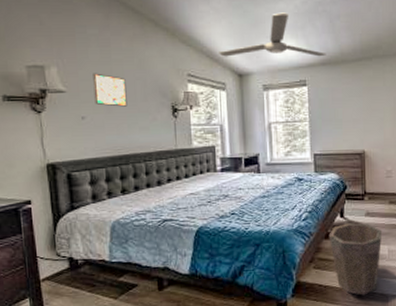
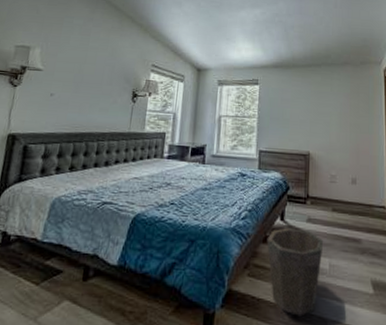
wall art: present [93,73,127,107] -> none [65,56,97,88]
ceiling fan: present [219,12,327,57] -> none [183,19,279,60]

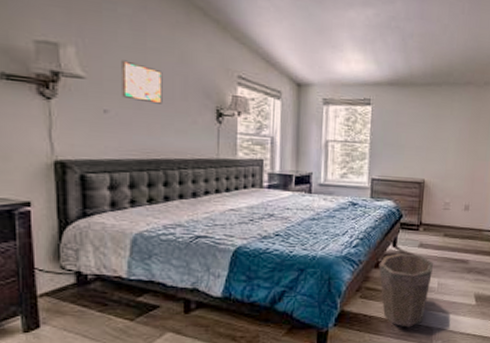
wall art: none [65,56,97,88] -> present [121,60,163,104]

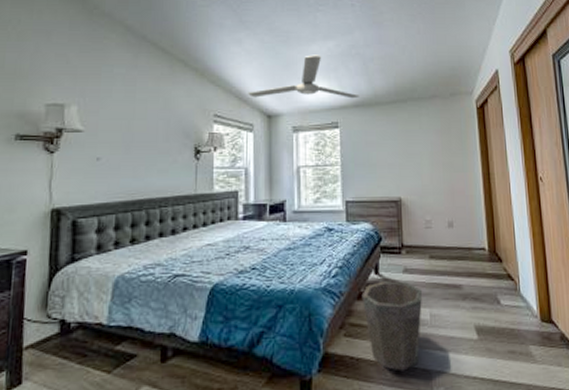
wall art: present [121,60,163,104] -> none [113,112,148,148]
ceiling fan: none [277,21,395,76] -> present [248,55,360,99]

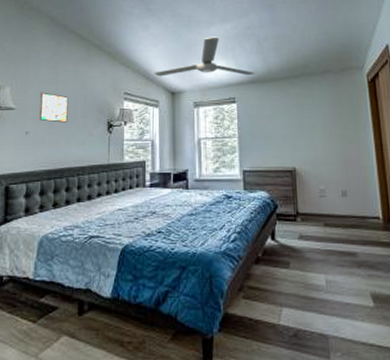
wall art: none [113,112,148,148] -> present [39,92,69,123]
waste bin: present [361,281,423,371] -> none [259,247,318,335]

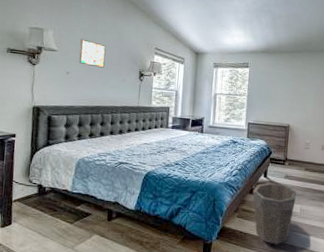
ceiling fan: present [154,36,255,77] -> none [182,8,267,46]
waste bin: none [259,247,318,335] -> present [252,183,297,245]

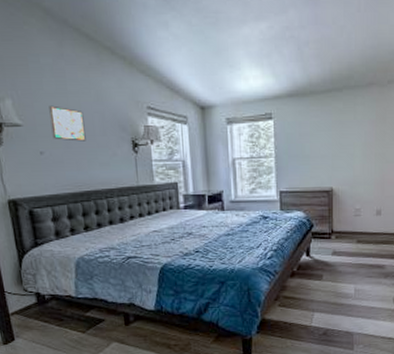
waste bin: present [252,183,297,245] -> none [294,262,349,333]

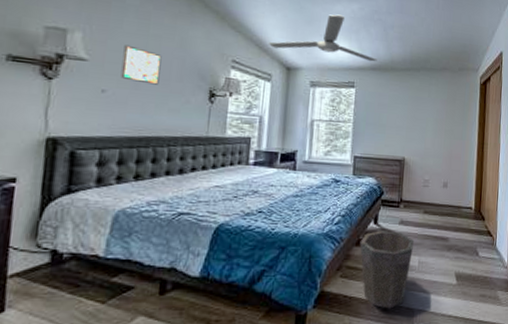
ceiling fan: none [179,39,294,88] -> present [269,14,377,62]
waste bin: none [294,262,349,333] -> present [359,231,415,309]

